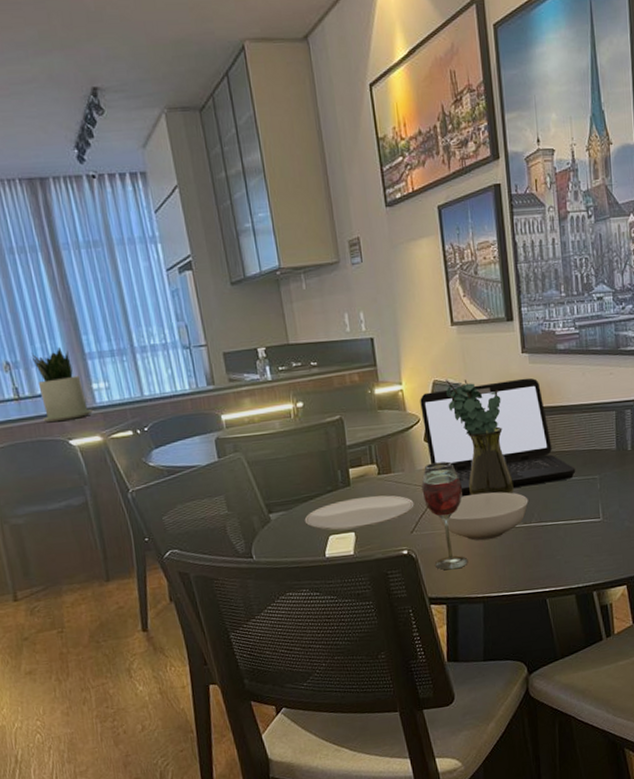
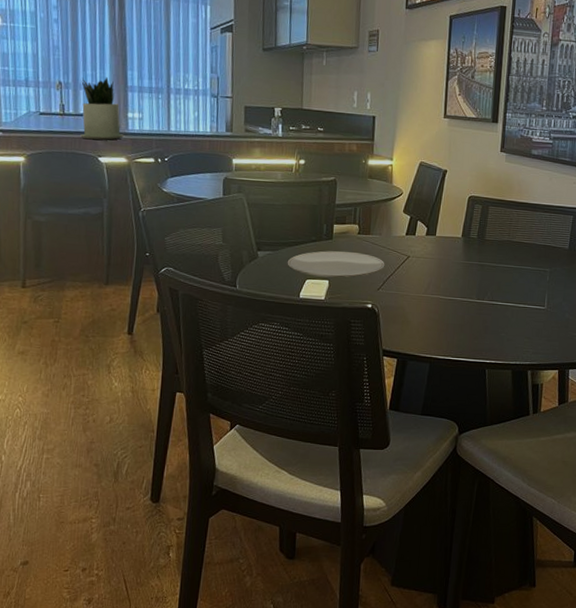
laptop: present [420,378,576,496] -> none [405,171,531,268]
wineglass: present [421,461,468,570] -> none [393,232,429,329]
bowl: present [439,491,529,541] -> none [404,265,485,309]
vase: present [445,379,514,496] -> none [429,162,476,272]

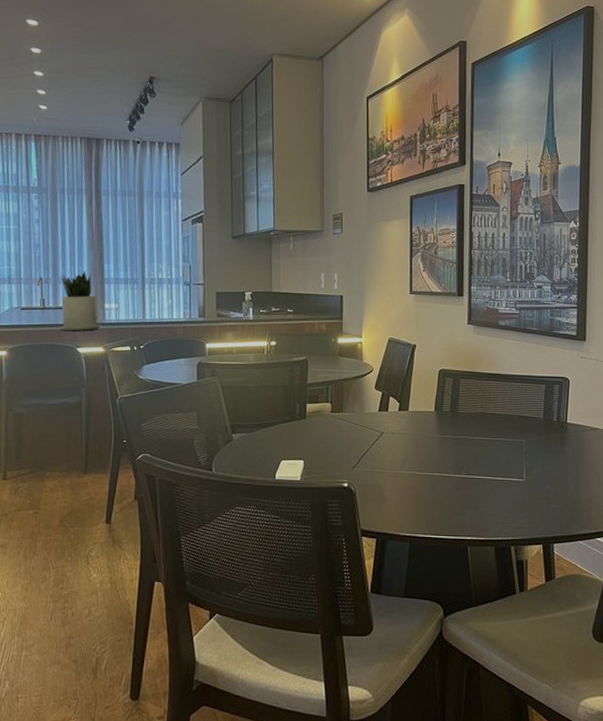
plate: present [287,250,385,278] -> none [262,430,359,457]

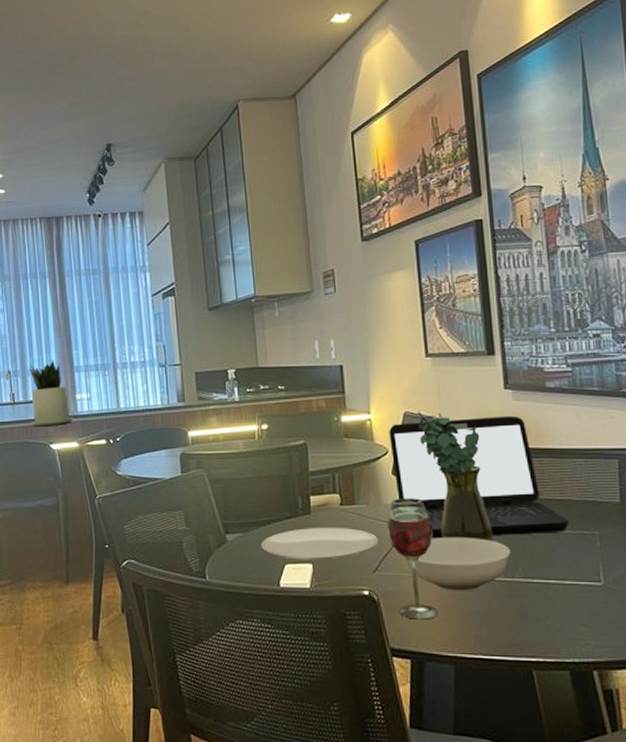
plate: none [262,430,359,457] -> present [261,527,379,560]
wineglass: none [367,408,403,507] -> present [387,498,438,620]
laptop: none [375,345,505,442] -> present [389,415,569,538]
bowl: none [379,440,460,485] -> present [405,536,511,591]
vase: none [399,338,449,446] -> present [418,411,494,542]

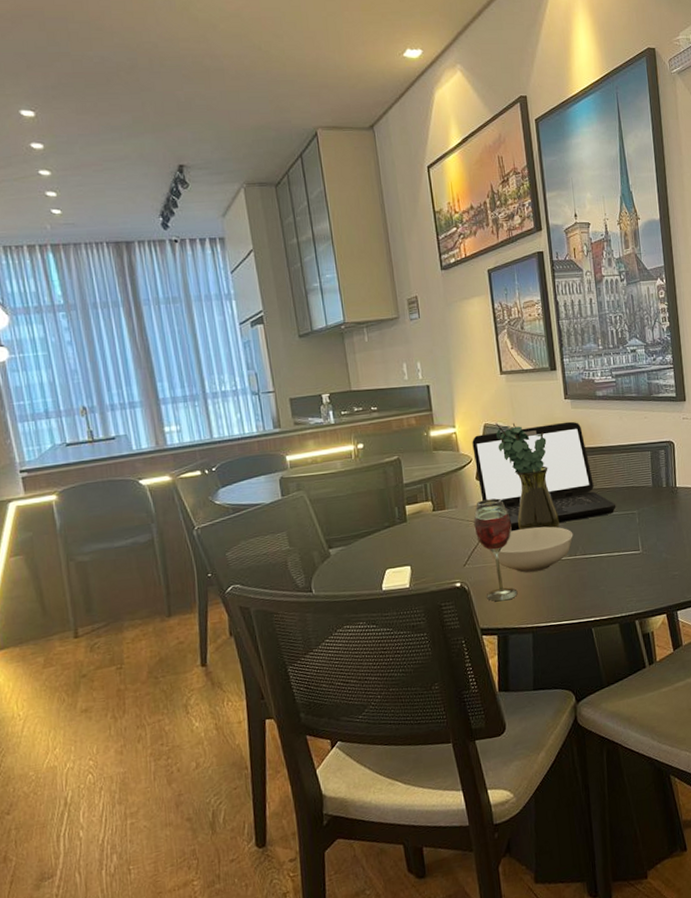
planter: present [29,360,74,427] -> none [107,393,164,464]
plate: present [261,527,379,560] -> none [362,530,467,564]

